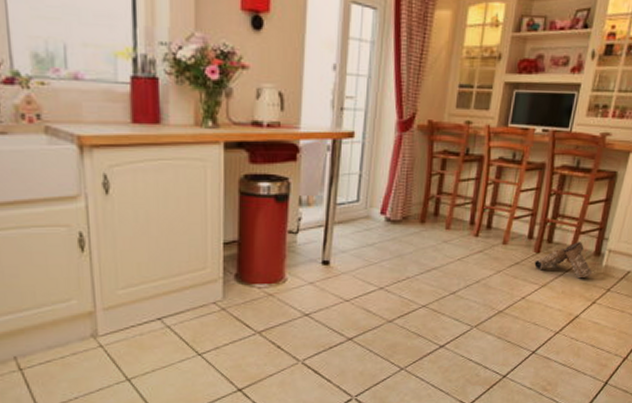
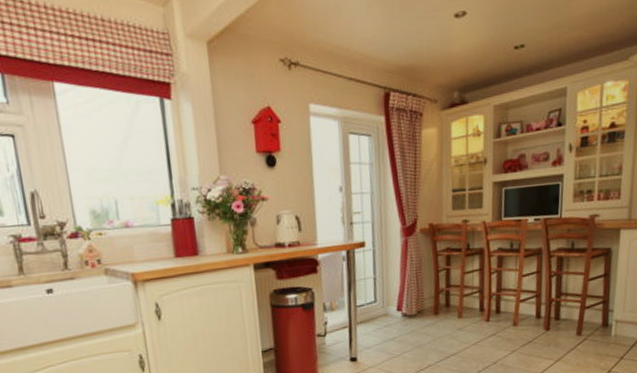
boots: present [534,242,593,278] -> none [546,315,603,350]

